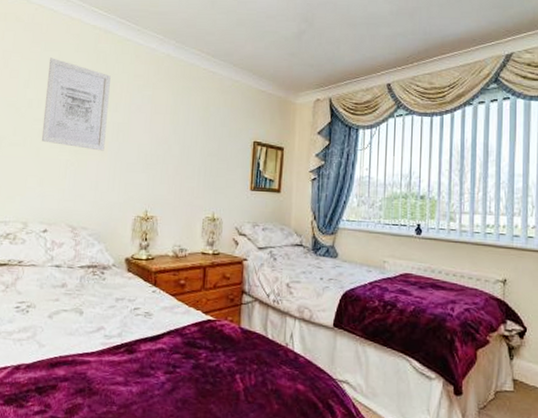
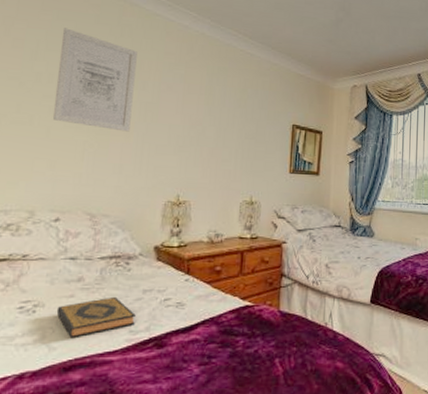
hardback book: none [45,302,110,337] -> present [56,296,136,337]

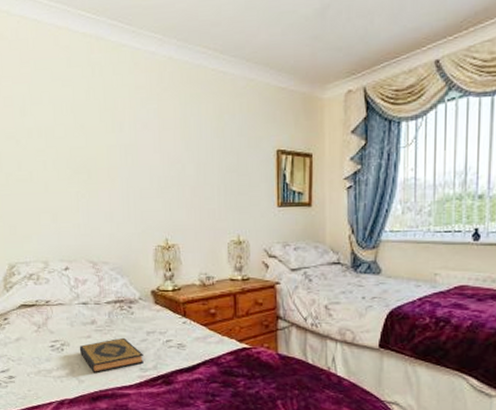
wall art: present [52,28,137,132] -> none [42,77,114,179]

